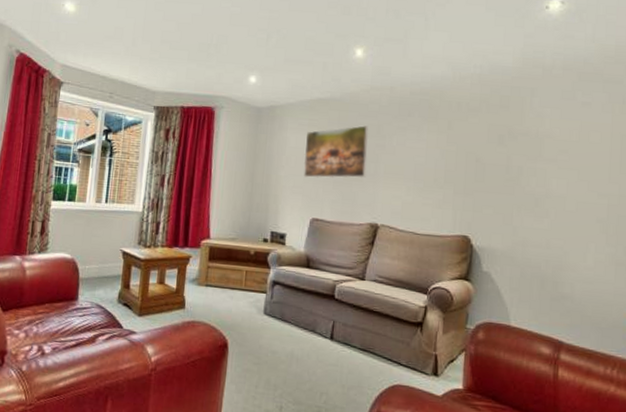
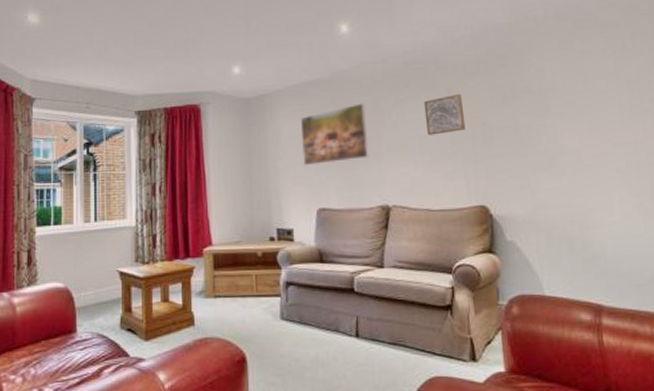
wall art: none [423,128,461,165] -> present [424,94,466,135]

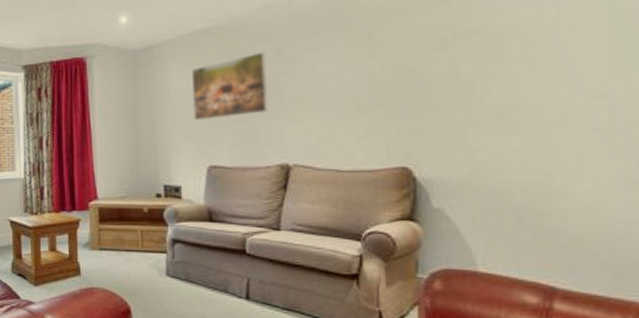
wall art: present [424,94,466,135] -> none [337,38,389,87]

